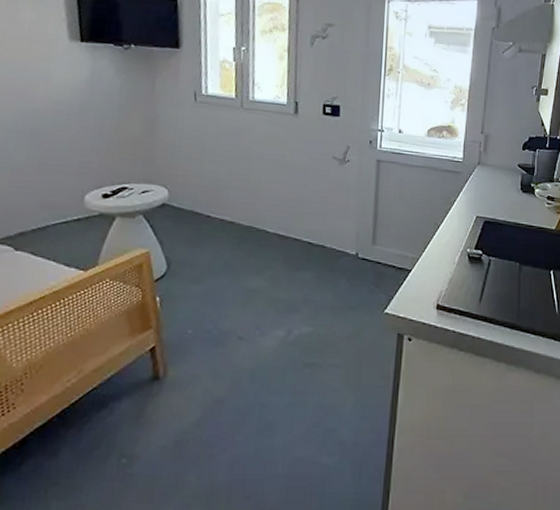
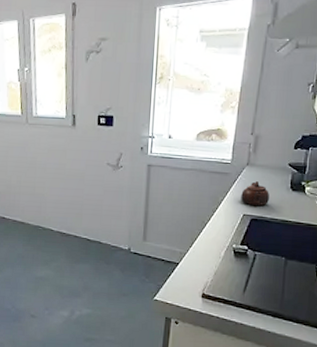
teapot: none [473,182,501,208] -> present [241,181,269,206]

